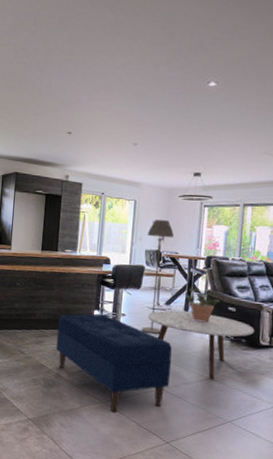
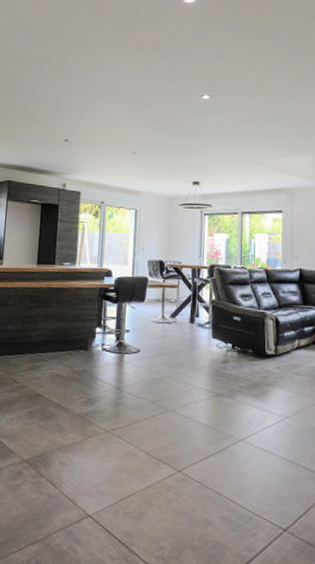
bench: present [55,314,172,413] -> none [54,331,180,443]
floor lamp: present [141,220,174,334] -> none [147,229,176,350]
coffee table: present [147,310,255,380] -> none [153,323,260,396]
potted plant: present [185,287,220,323] -> none [191,298,225,335]

